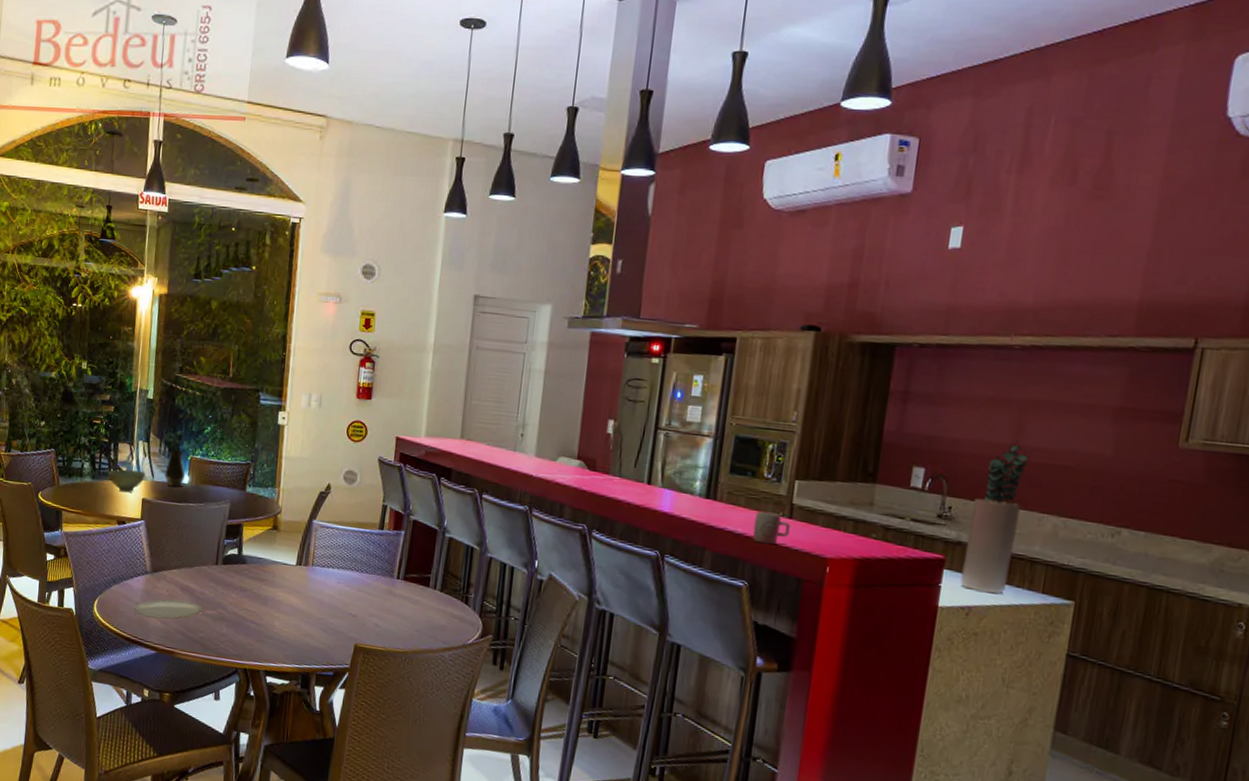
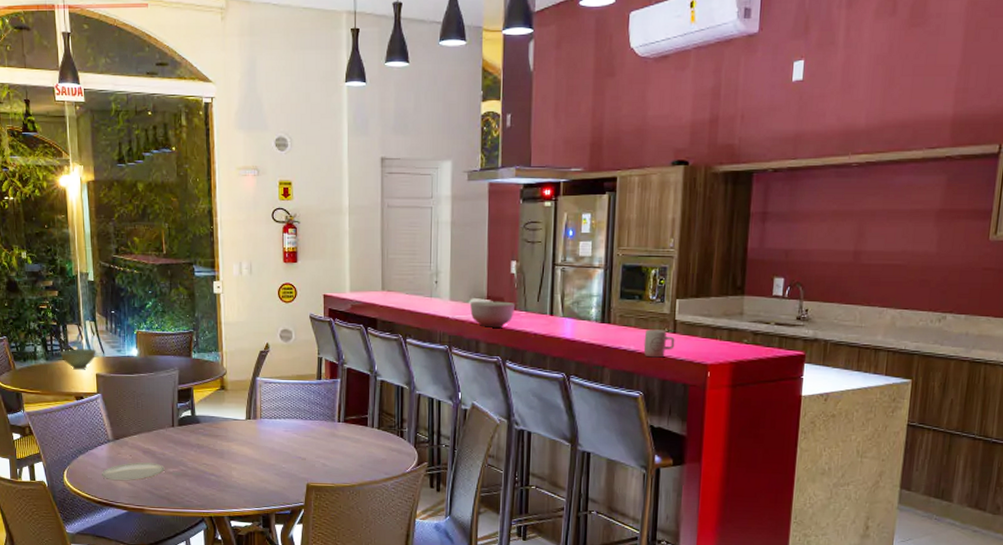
vase: present [162,427,186,487] -> none [107,305,134,360]
bowl: none [557,460,609,493] -> present [469,301,516,328]
vase: present [960,440,1029,594] -> none [819,246,869,380]

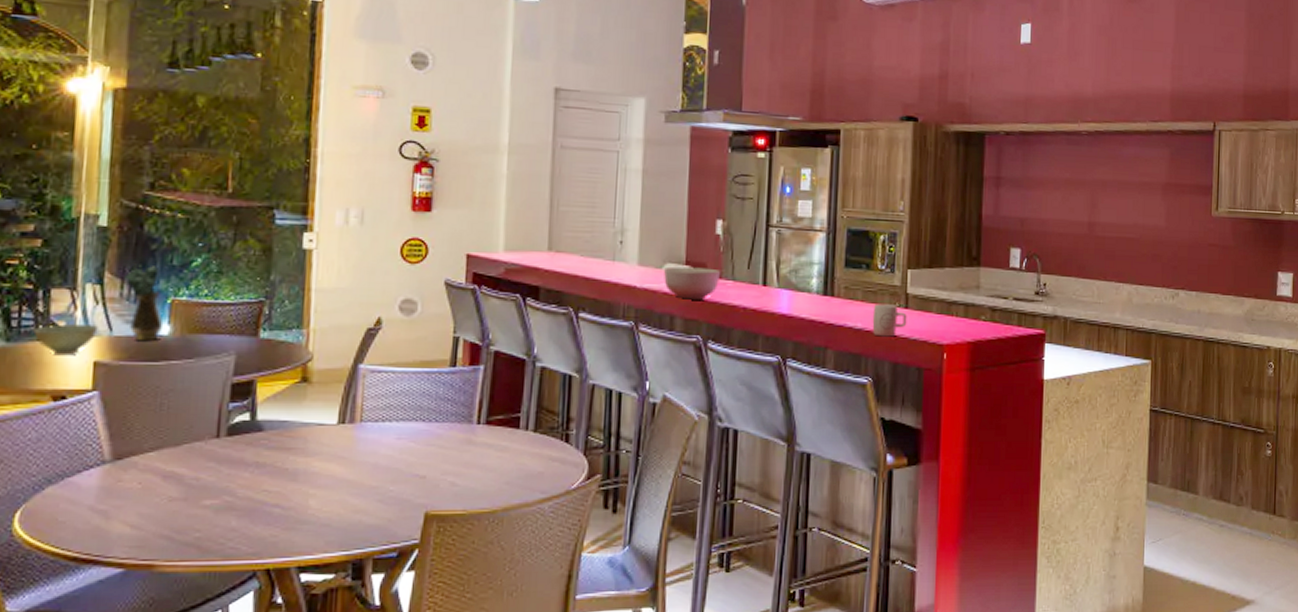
plate: present [101,462,165,481] -> none [83,493,197,523]
vase: none [107,305,134,360] -> present [124,262,164,342]

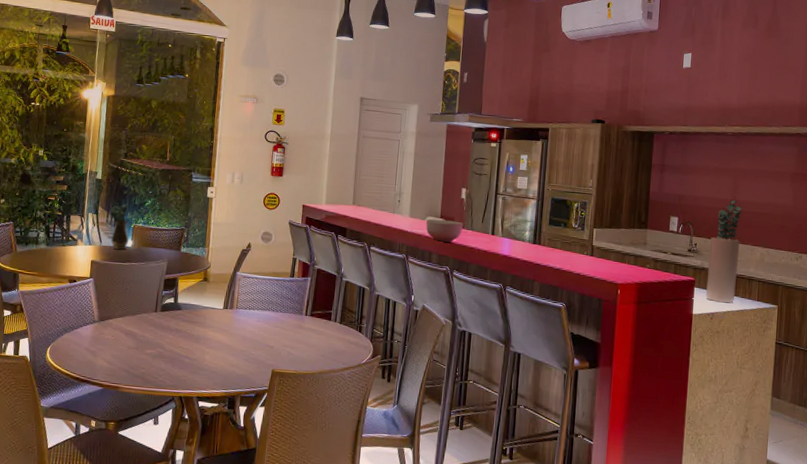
bowl: present [33,324,98,356] -> none [61,237,94,256]
mug: present [872,304,907,337] -> none [567,252,592,276]
vase: none [1060,217,1103,362] -> present [706,196,742,303]

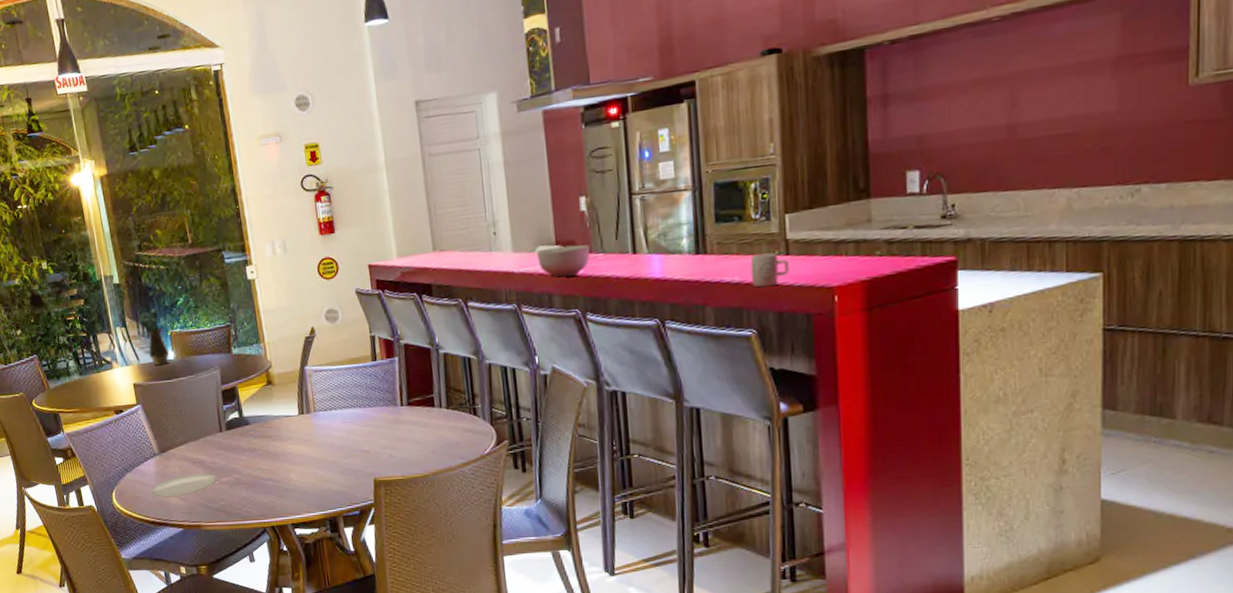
plate: none [82,342,143,360] -> present [151,473,218,498]
mug: none [567,252,592,276] -> present [750,252,790,288]
vase: present [706,196,742,303] -> none [976,118,1029,286]

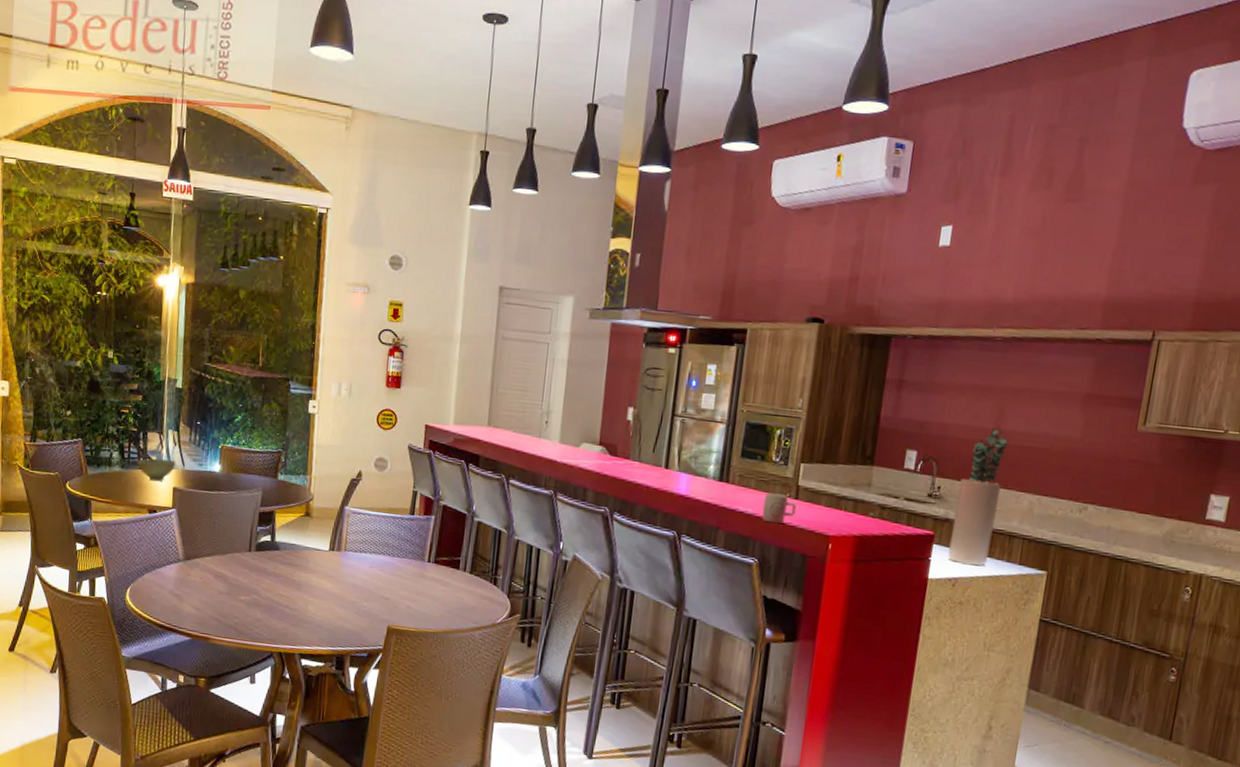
bowl: none [93,357,131,382] -> present [137,458,176,482]
vase: present [138,307,170,366] -> none [192,416,217,476]
plate: present [151,473,218,498] -> none [166,586,236,607]
bowl: present [536,244,591,278] -> none [580,446,629,477]
vase: none [976,118,1029,286] -> present [948,424,1008,566]

